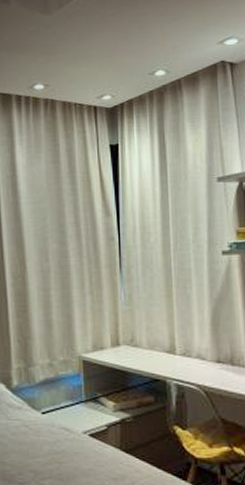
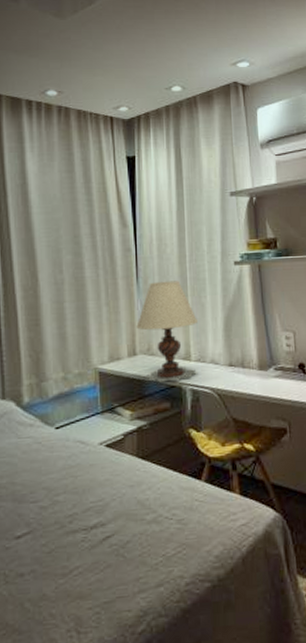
table lamp: none [120,270,183,375] -> present [136,280,198,383]

